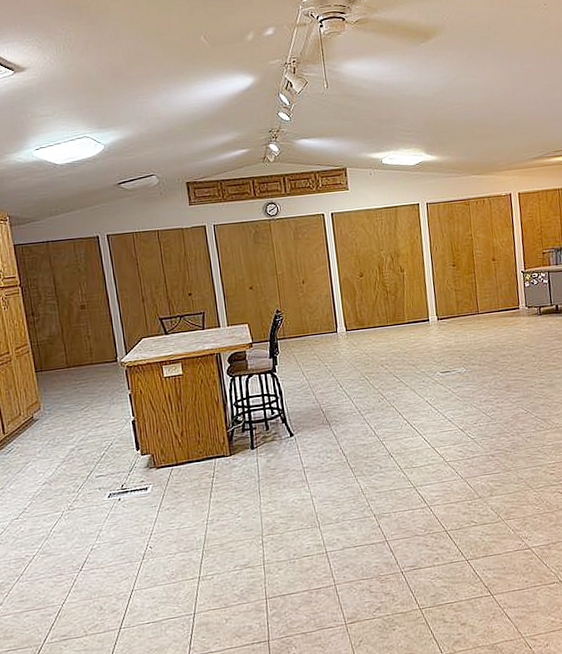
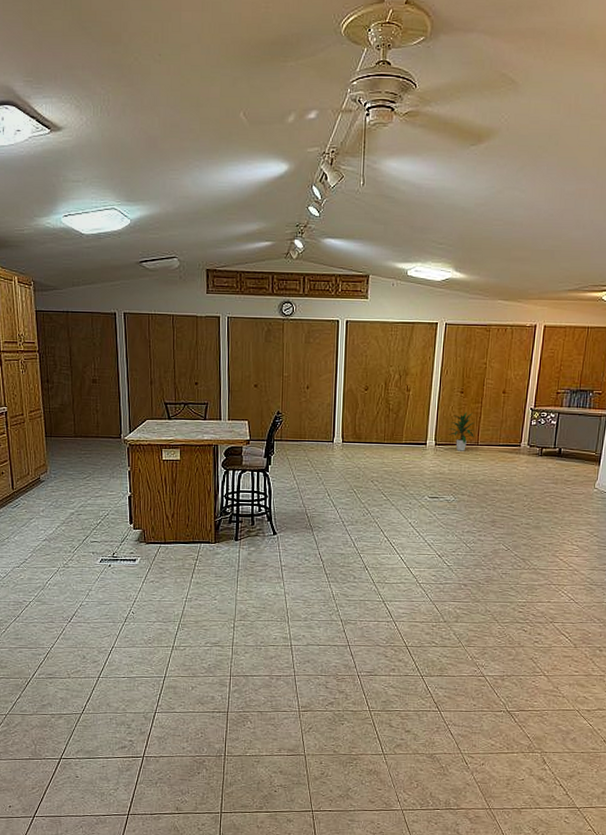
indoor plant: none [447,282,475,323] -> present [448,412,475,451]

